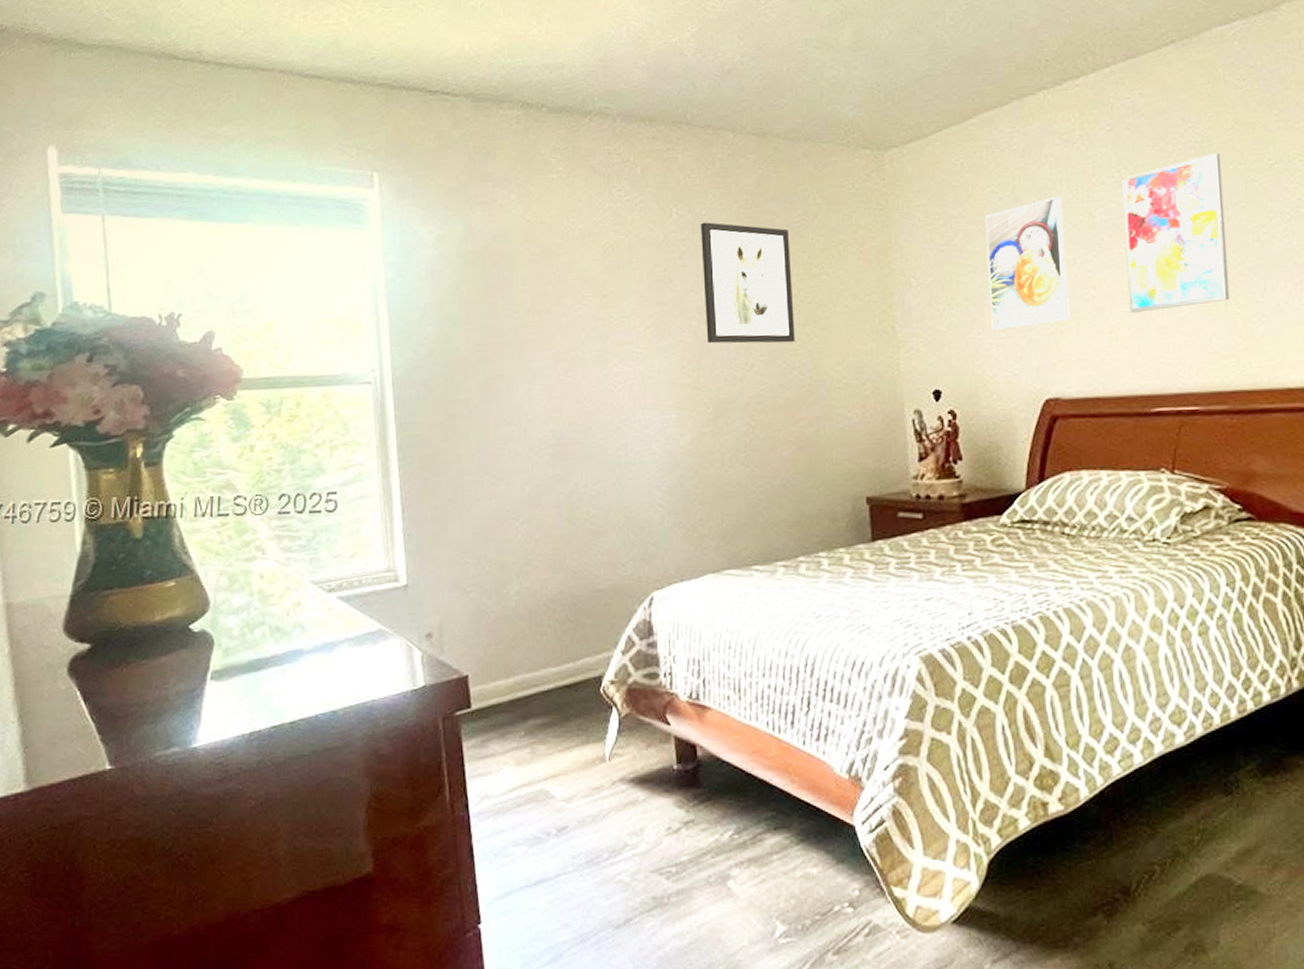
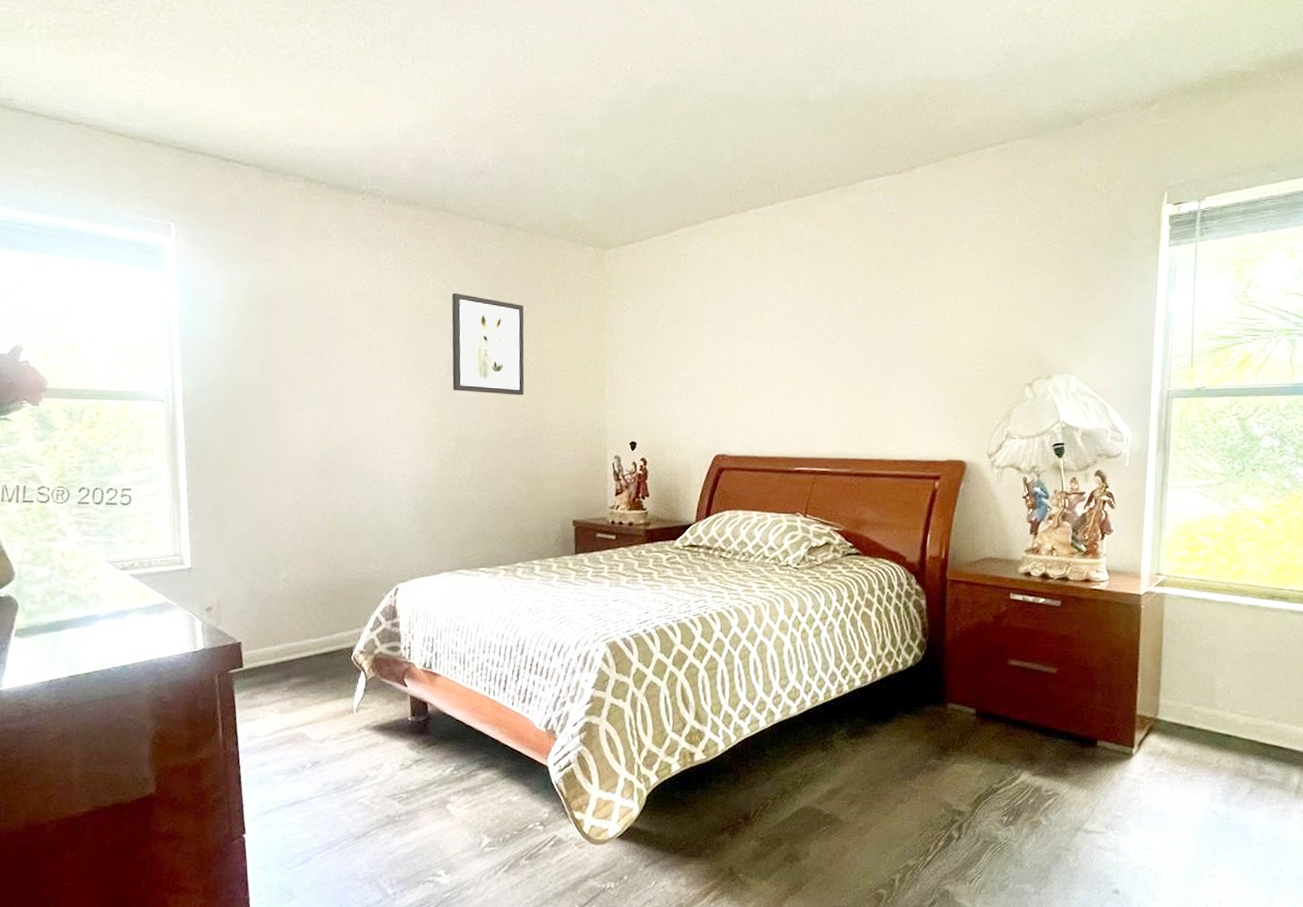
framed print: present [985,197,1070,330] -> none [679,299,740,399]
wall art: present [1122,152,1230,313] -> none [784,277,861,395]

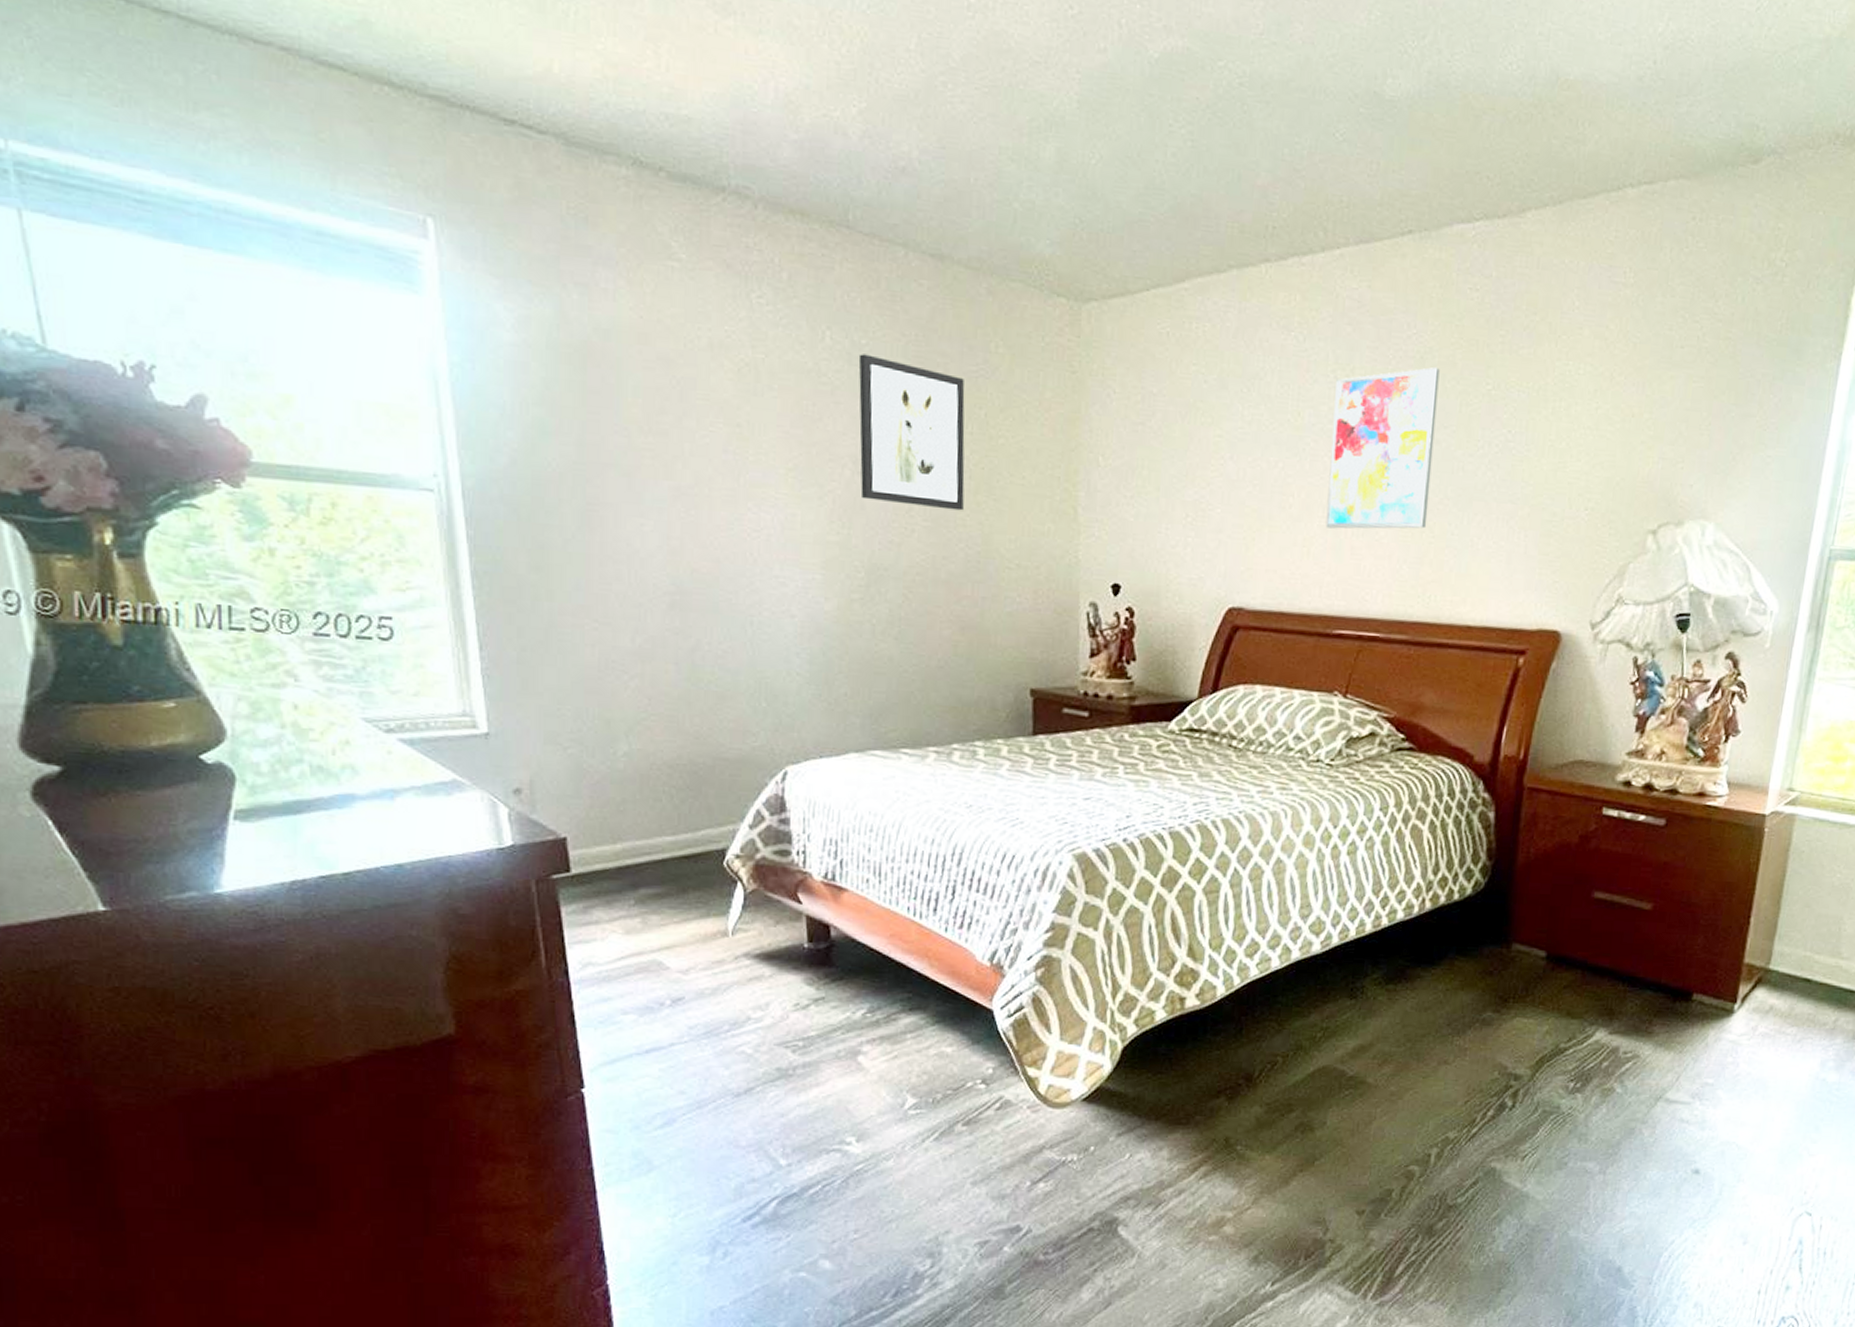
wall art: none [784,277,861,395] -> present [1325,366,1440,529]

